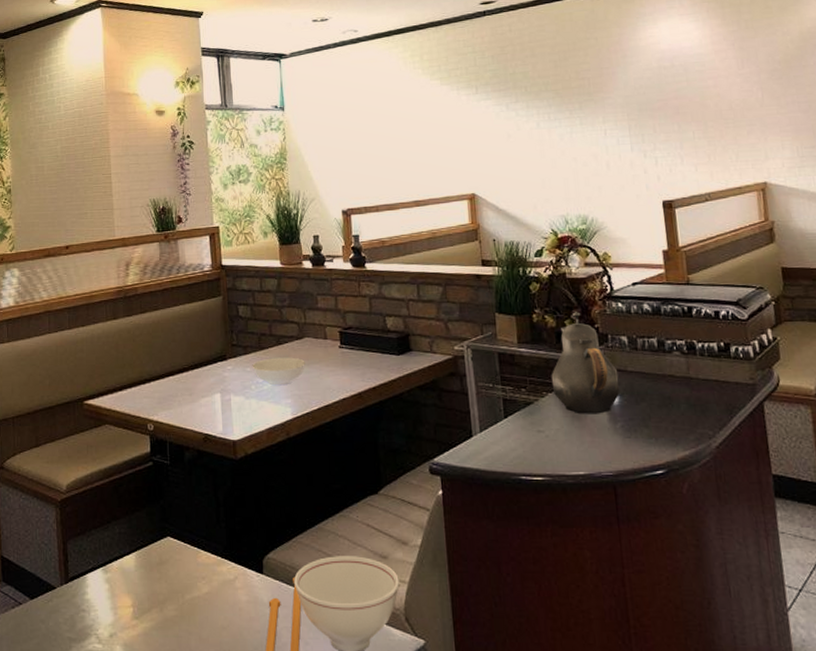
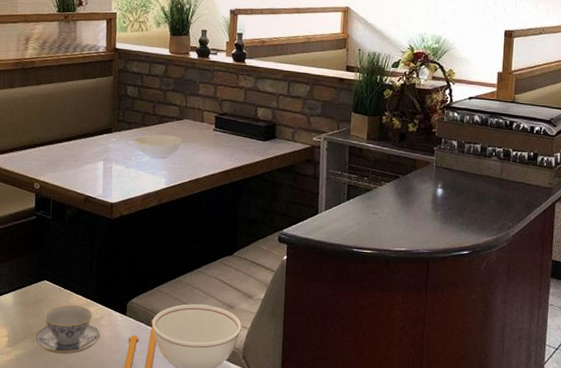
teacup: none [163,565,236,626] -> present [35,305,100,355]
teapot: present [551,312,620,414] -> none [390,117,445,203]

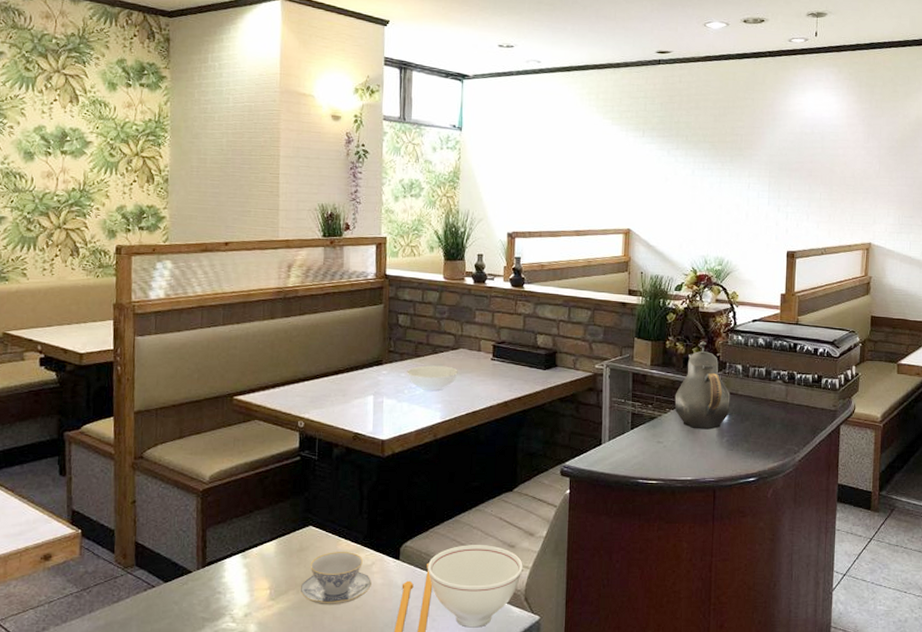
teapot: none [390,117,445,203] -> present [674,341,730,430]

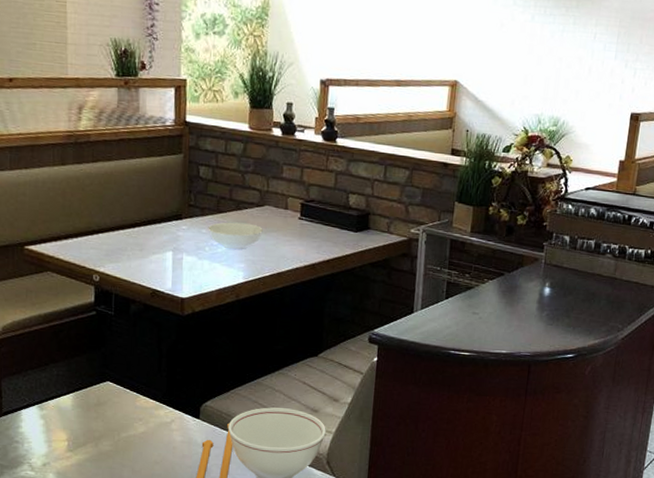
teacup: present [300,552,372,606] -> none [98,408,171,460]
teapot: present [674,341,730,430] -> none [494,209,555,303]

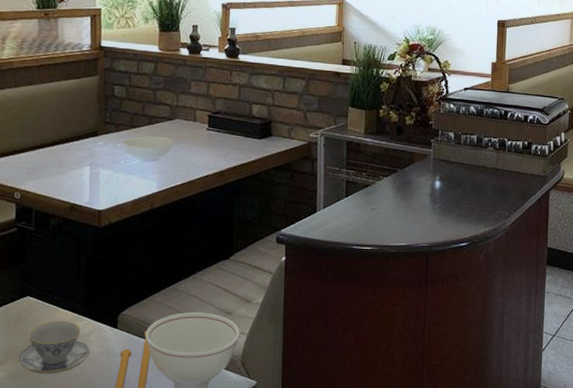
teacup: none [98,408,171,460] -> present [18,321,90,374]

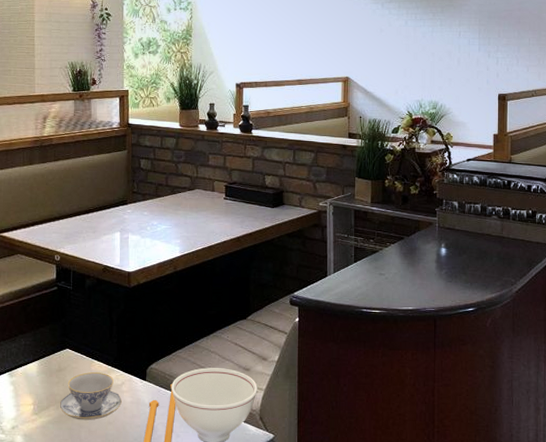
bowl: present [123,136,174,162] -> none [149,204,194,228]

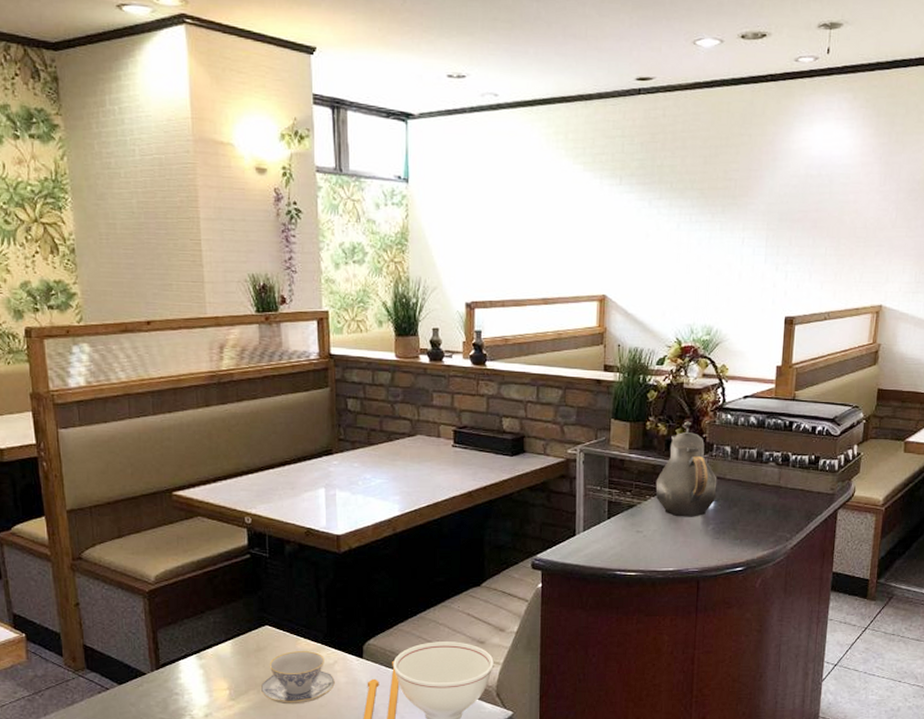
teapot: none [395,180,448,262] -> present [655,421,717,517]

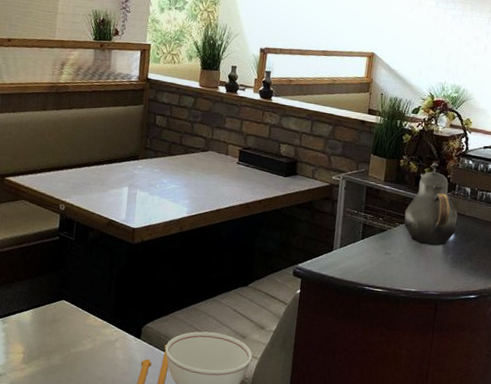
teacup: present [260,651,335,705] -> none [50,325,114,374]

